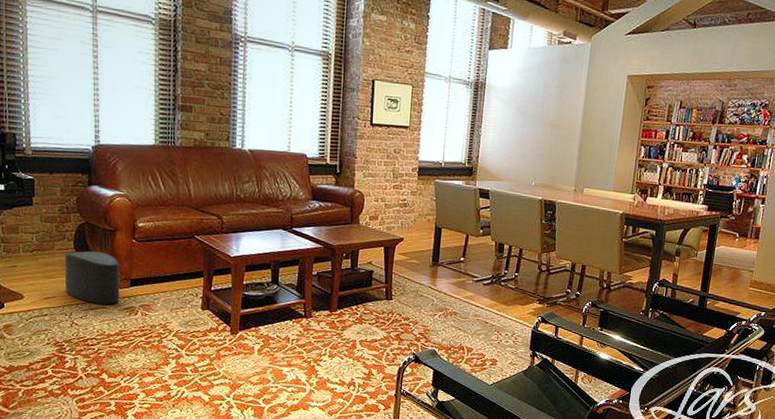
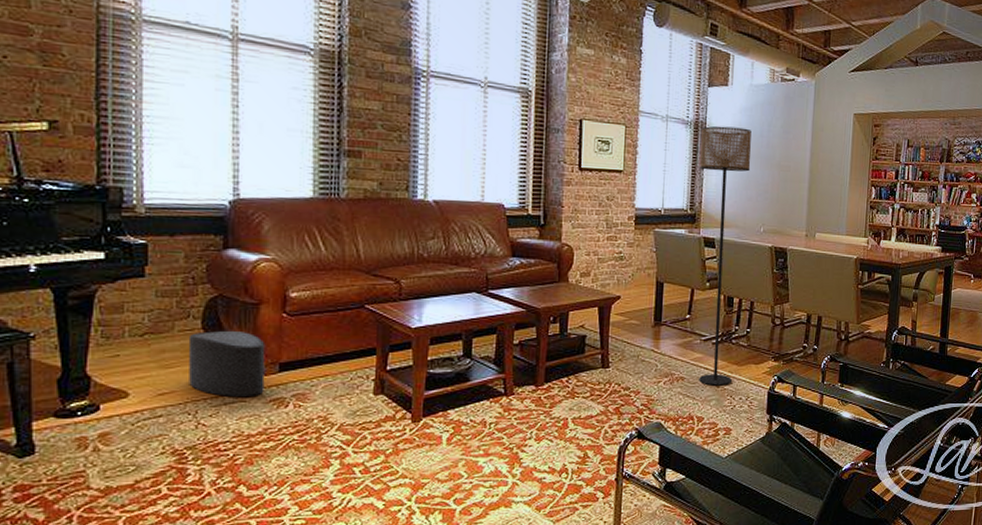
floor lamp: none [470,86,528,322] -> present [699,126,752,386]

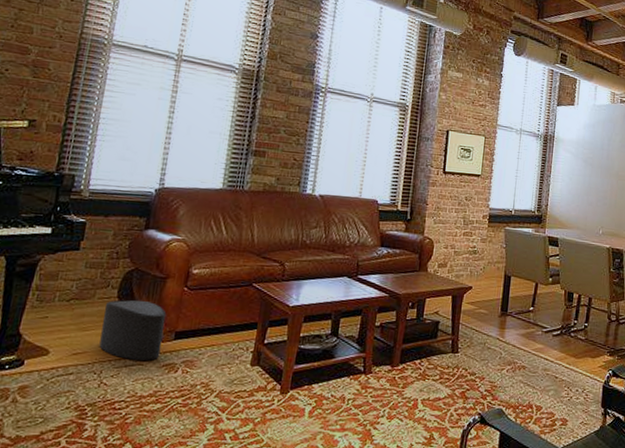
floor lamp: present [699,126,752,386] -> none [539,139,594,377]

